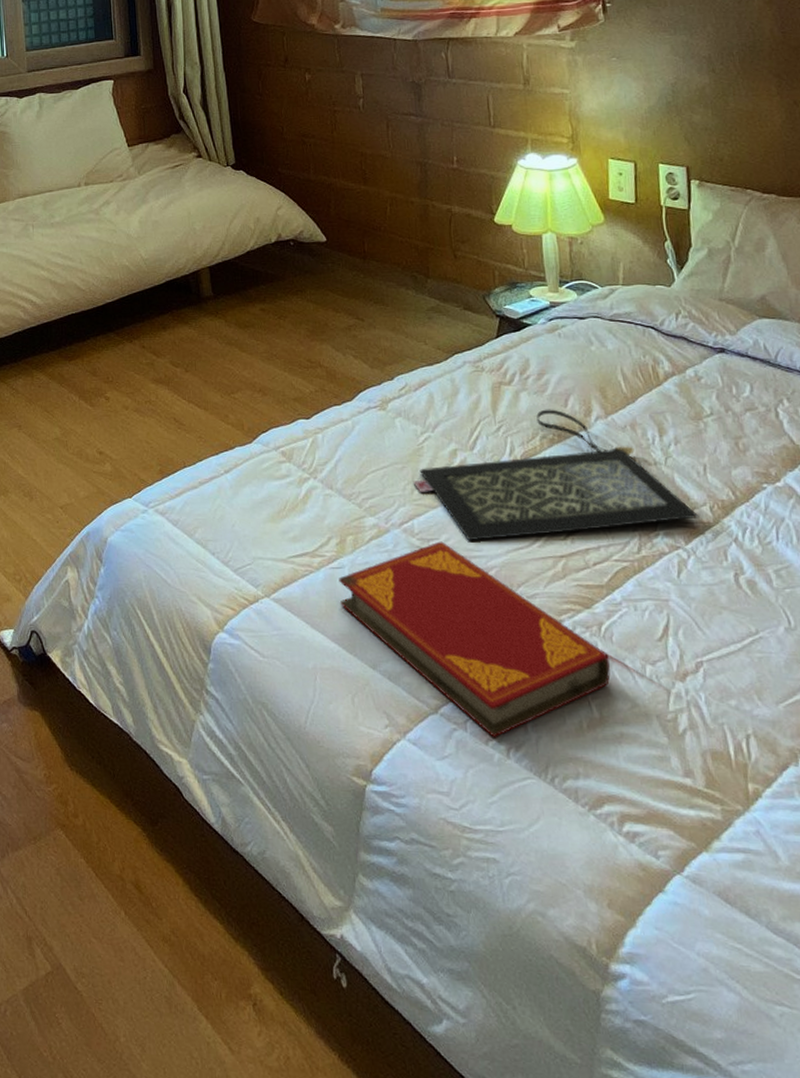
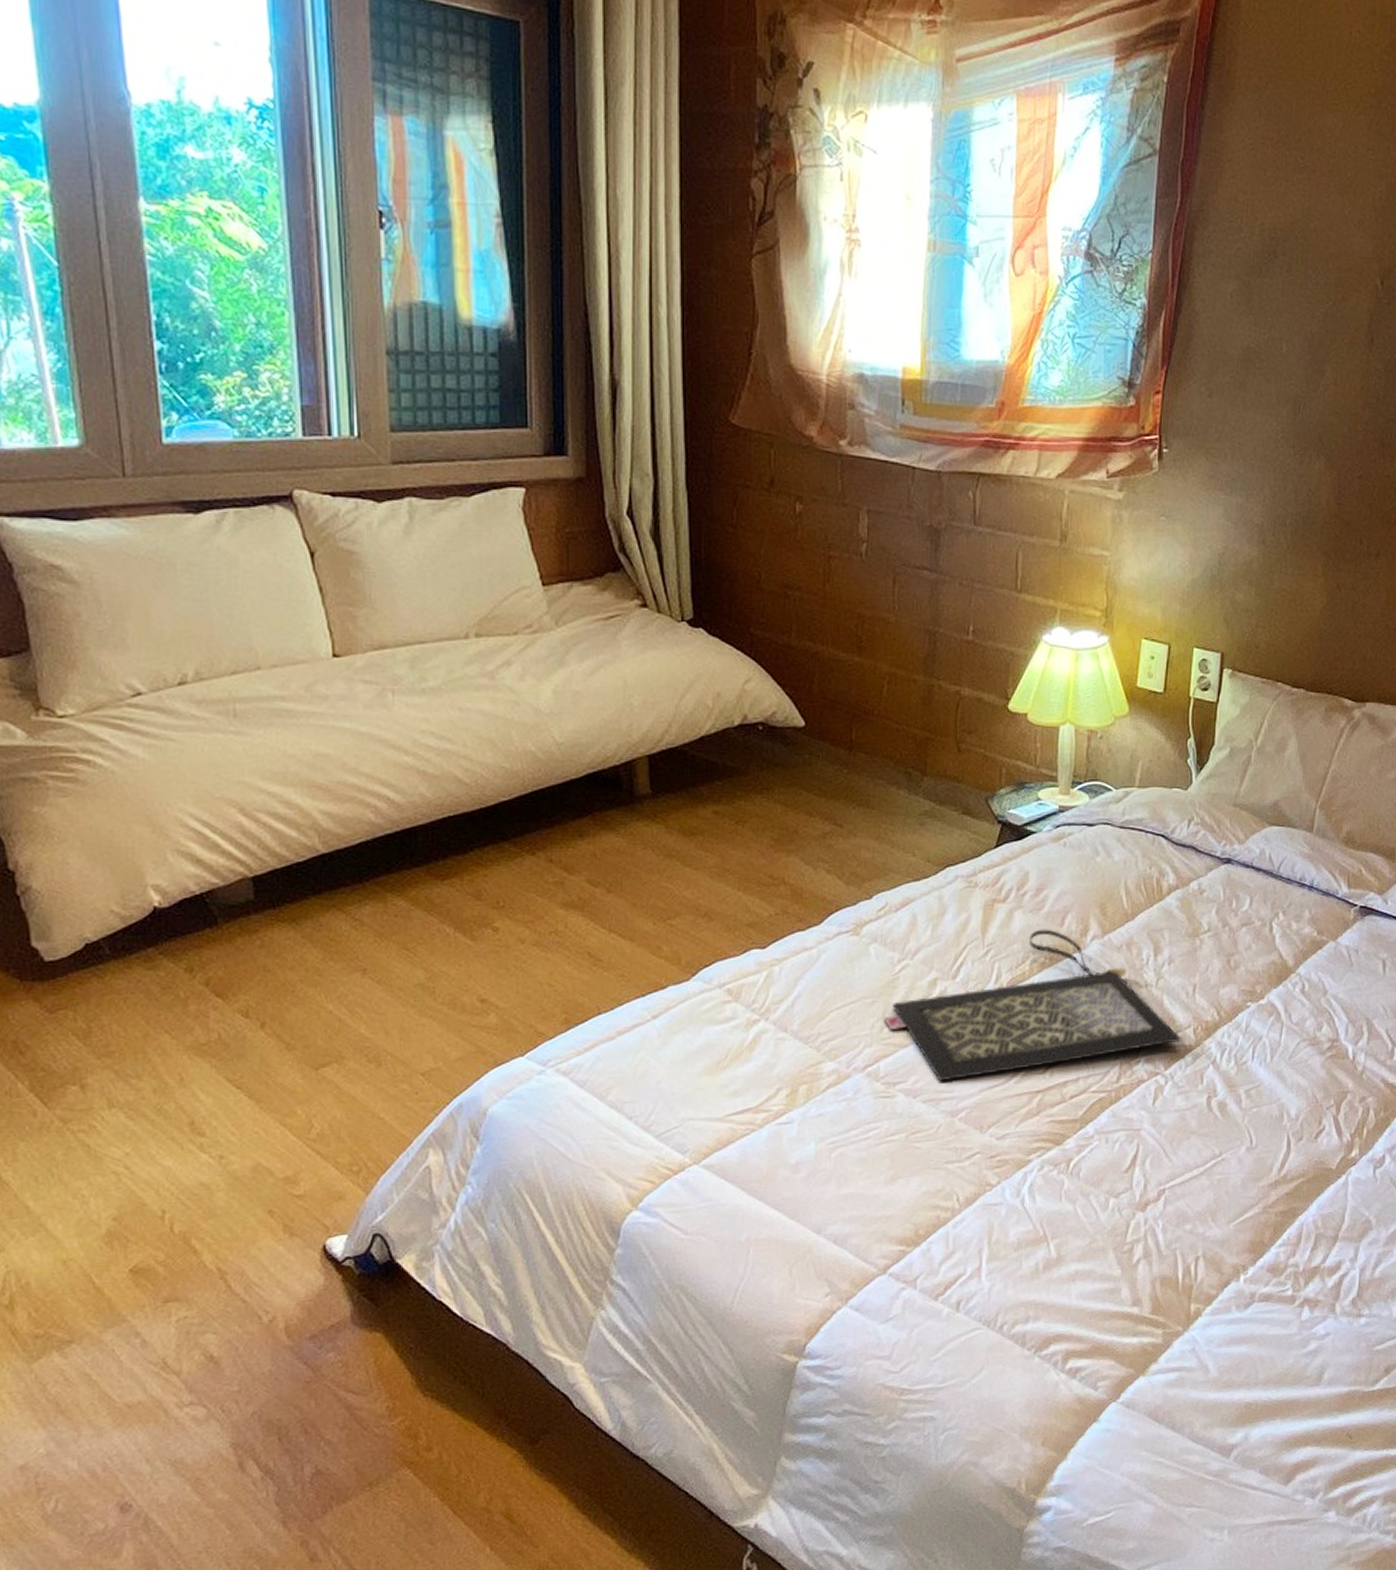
hardback book: present [339,541,611,737] -> none [784,1084,1075,1292]

